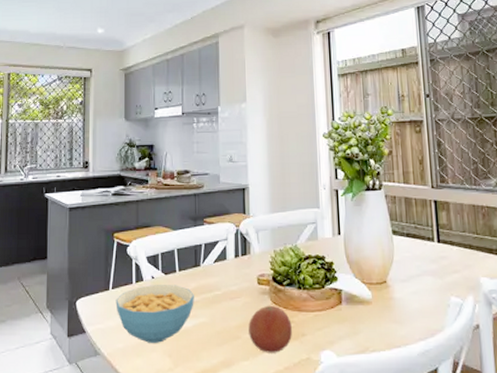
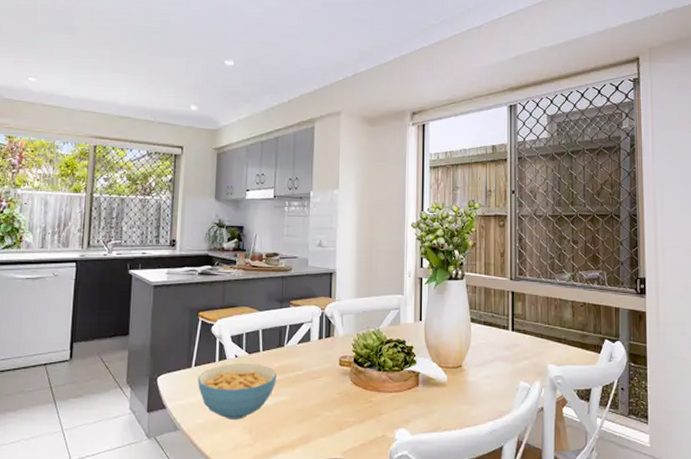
fruit: present [248,305,292,353] -> none [328,385,370,431]

